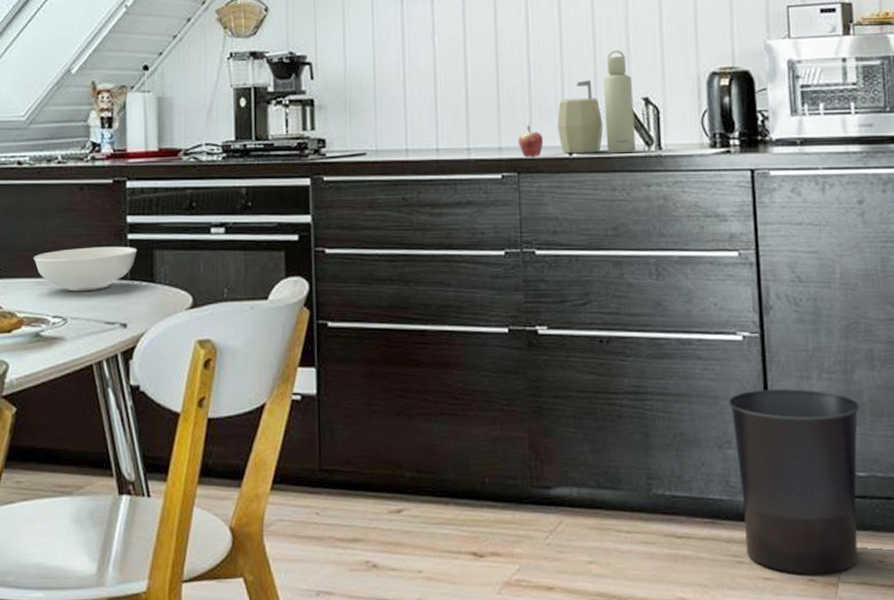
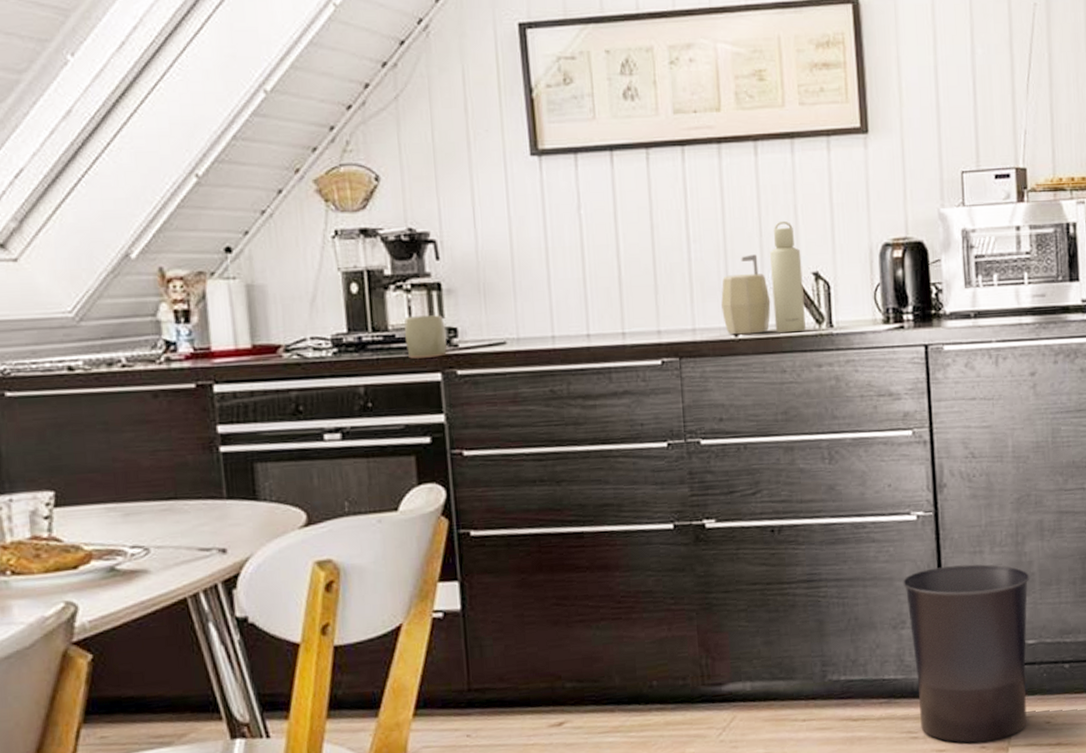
bowl: present [33,246,138,292] -> none [98,460,234,517]
mug: none [281,127,317,165] -> present [404,315,447,359]
fruit: present [518,122,543,158] -> none [678,302,706,342]

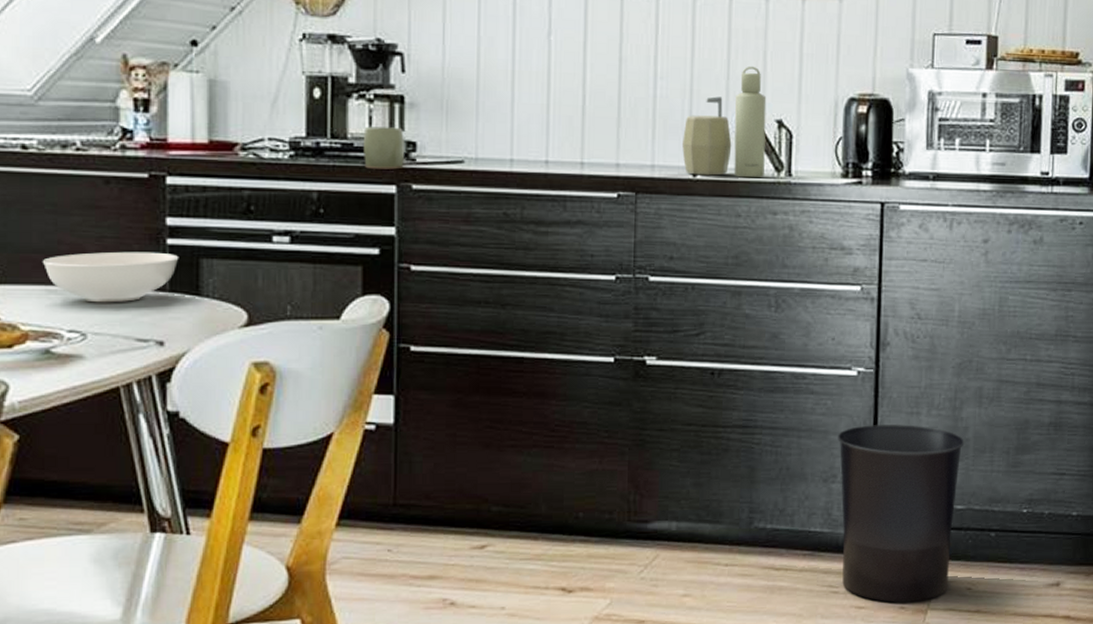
bowl: none [98,460,234,517] -> present [42,251,179,303]

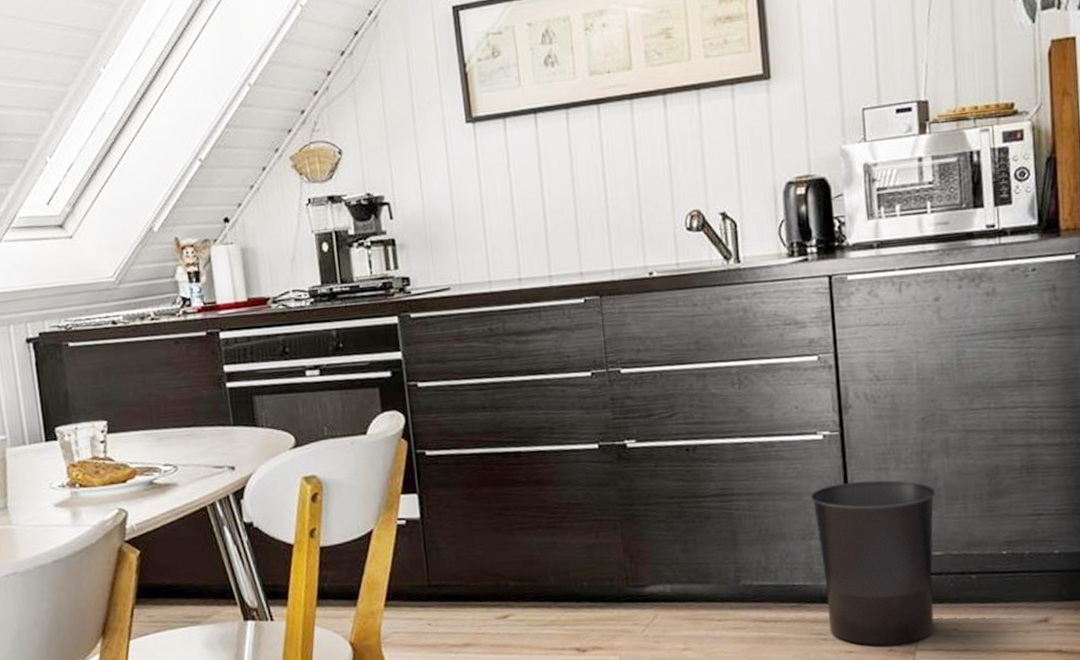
bowl: present [42,251,179,303] -> none [138,394,238,441]
mug: present [362,126,406,170] -> none [366,266,402,305]
soap dispenser: present [682,96,732,176] -> none [636,199,682,274]
bottle: present [733,66,767,178] -> none [680,166,715,270]

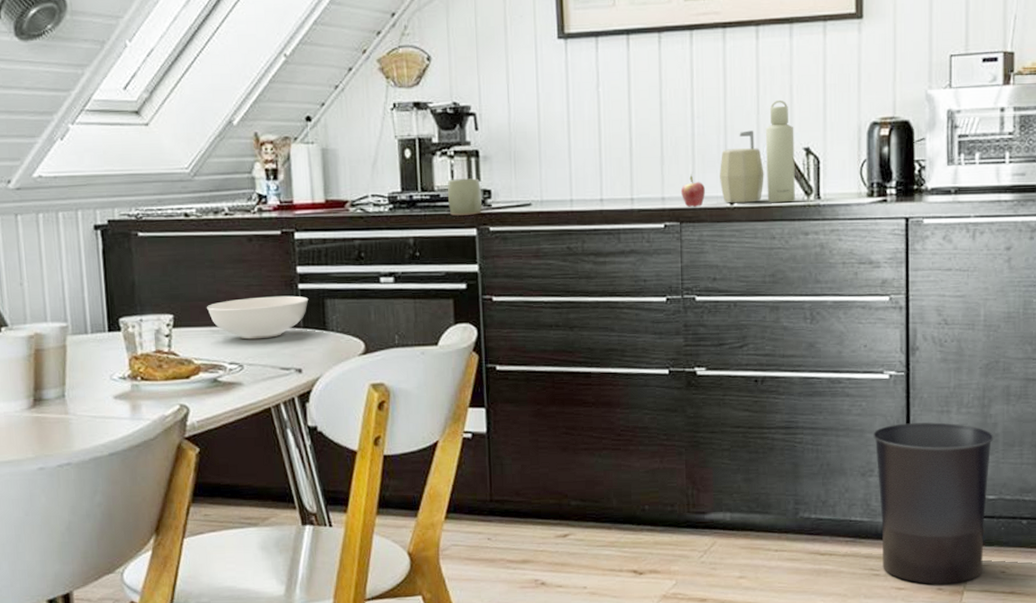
bowl: none [138,394,238,441] -> present [206,295,309,340]
mug: none [366,266,402,305] -> present [447,178,482,216]
fruit: none [598,246,623,281] -> present [680,173,705,208]
soap dispenser: none [636,199,682,274] -> present [720,130,764,203]
bottle: none [680,166,715,270] -> present [766,99,795,203]

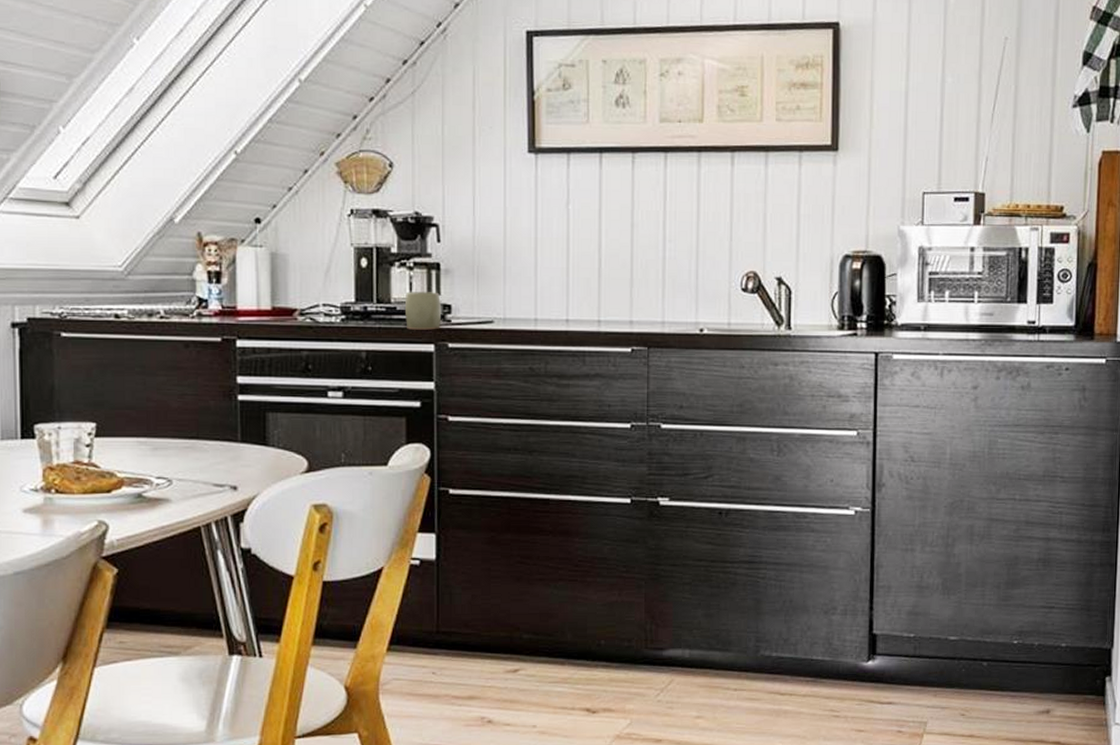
bowl: present [206,295,309,340] -> none [133,407,249,453]
fruit: present [680,173,705,208] -> none [649,297,674,333]
soap dispenser: present [720,130,764,203] -> none [690,257,735,330]
bottle: present [766,99,795,203] -> none [737,227,767,332]
waste bin: present [873,422,994,584] -> none [837,561,957,726]

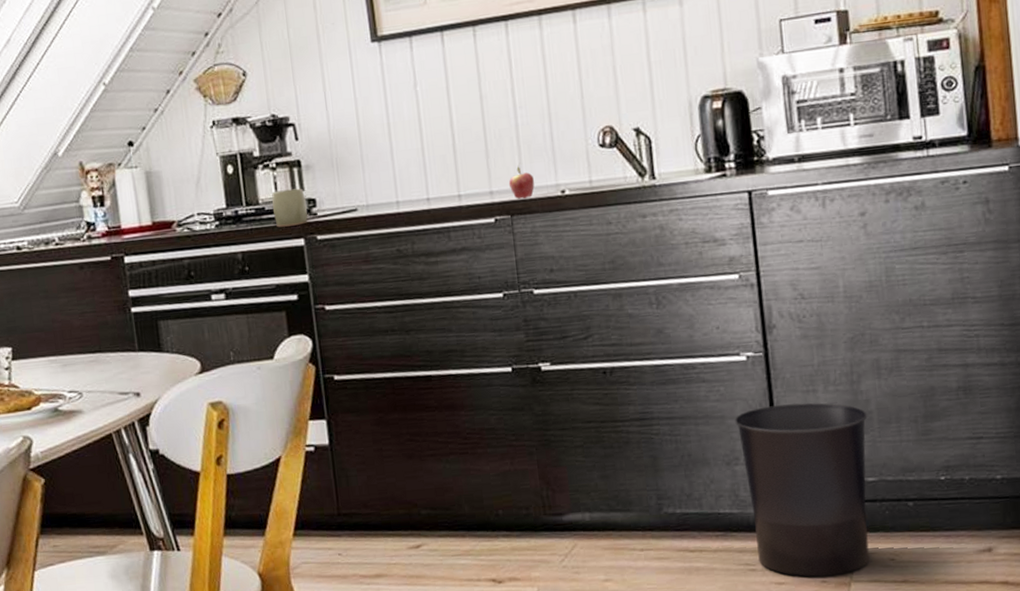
fruit: none [649,297,674,333] -> present [508,164,535,200]
waste bin: none [837,561,957,726] -> present [735,403,870,577]

